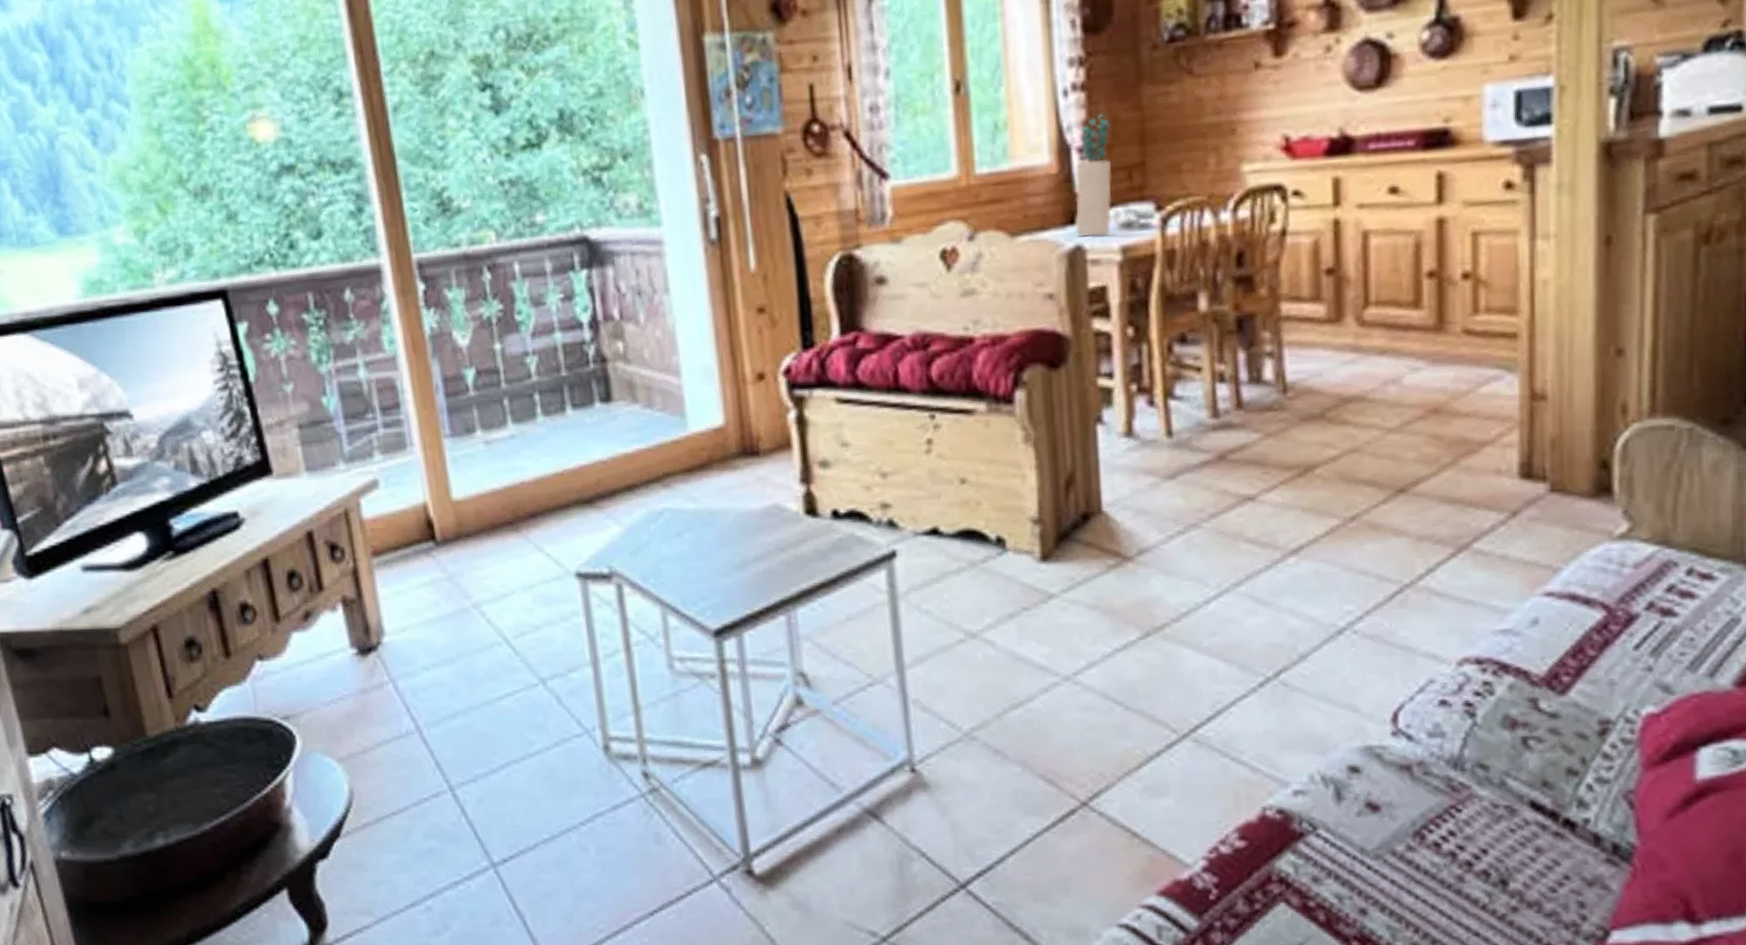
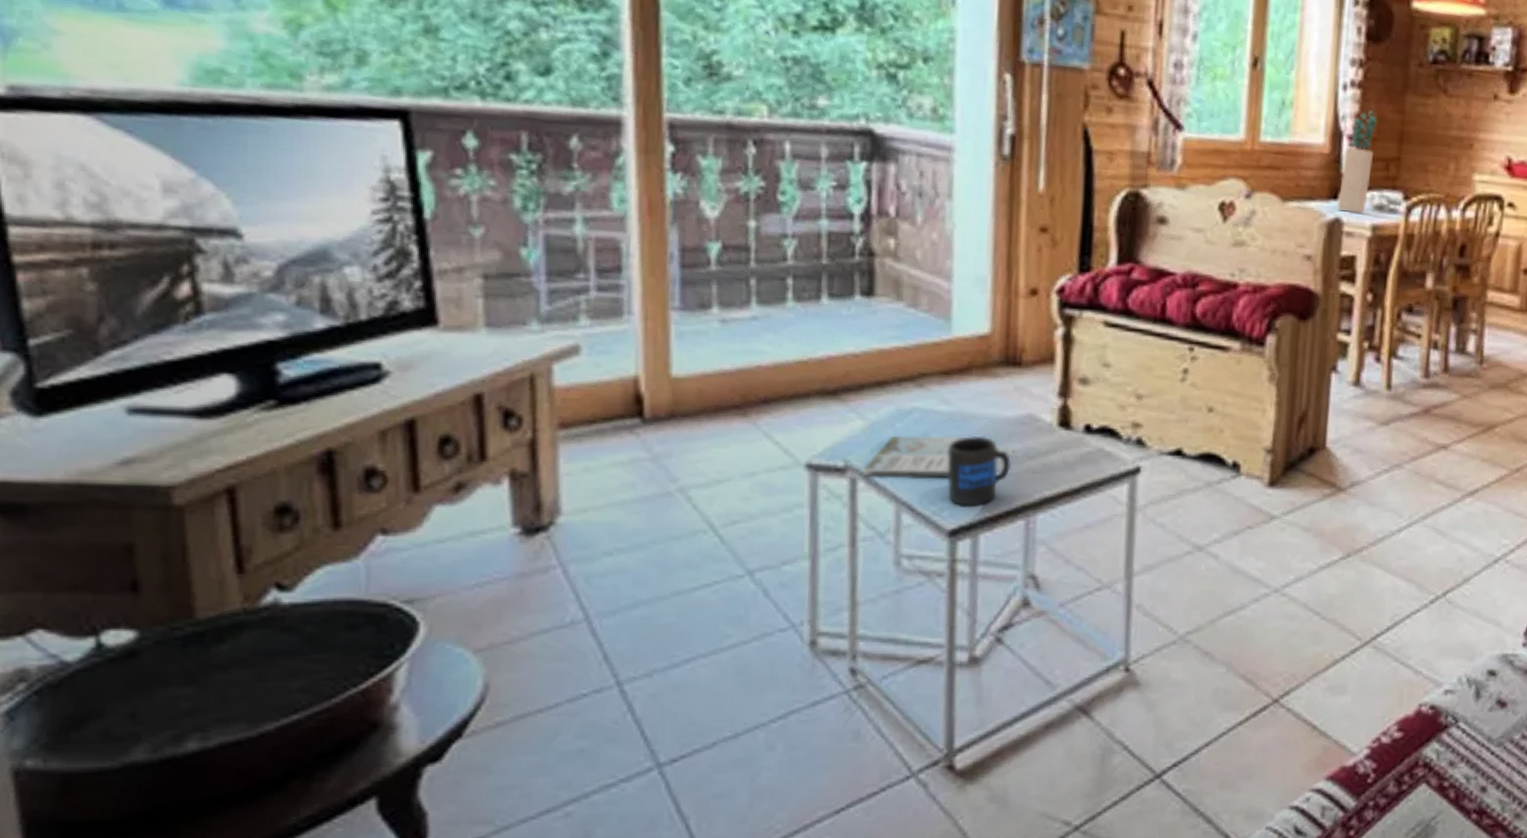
magazine: none [626,533,768,581] -> present [862,435,1017,478]
mug: none [701,531,764,605] -> present [946,435,1011,507]

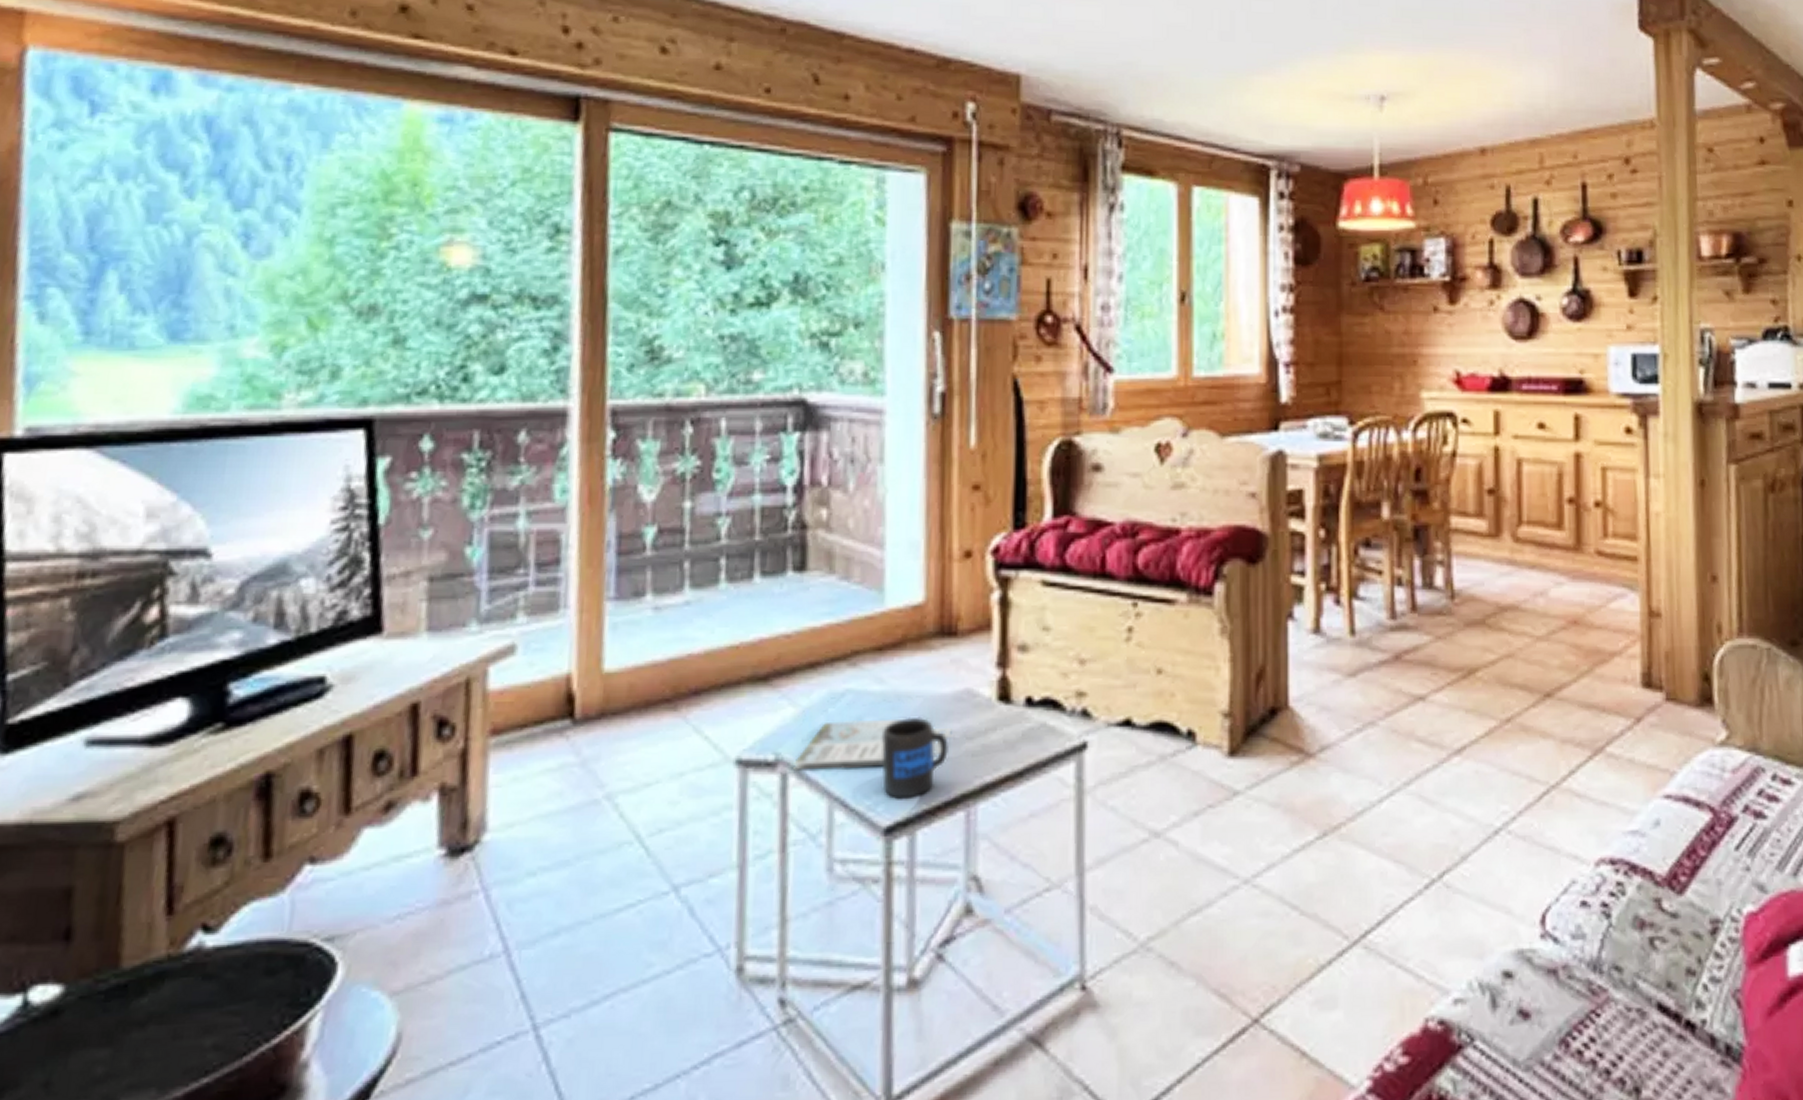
vase: present [1337,105,1377,213] -> none [1278,329,1313,443]

